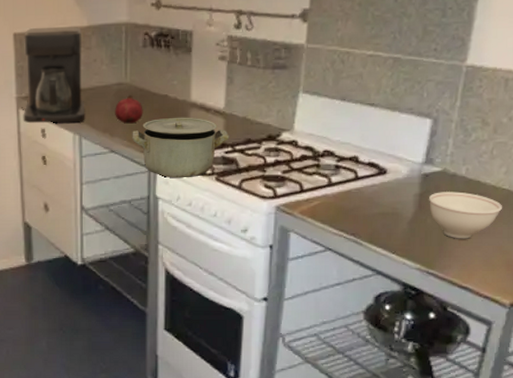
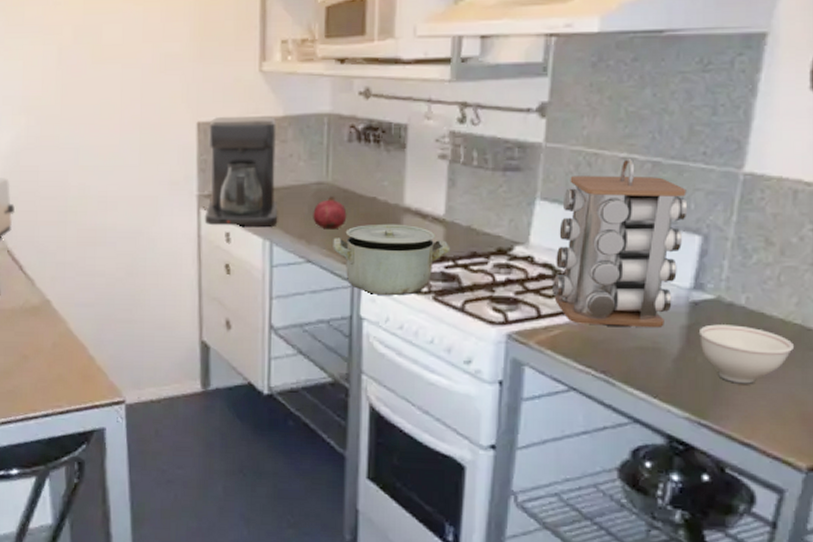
spice rack: none [313,55,422,197] -> present [552,158,688,328]

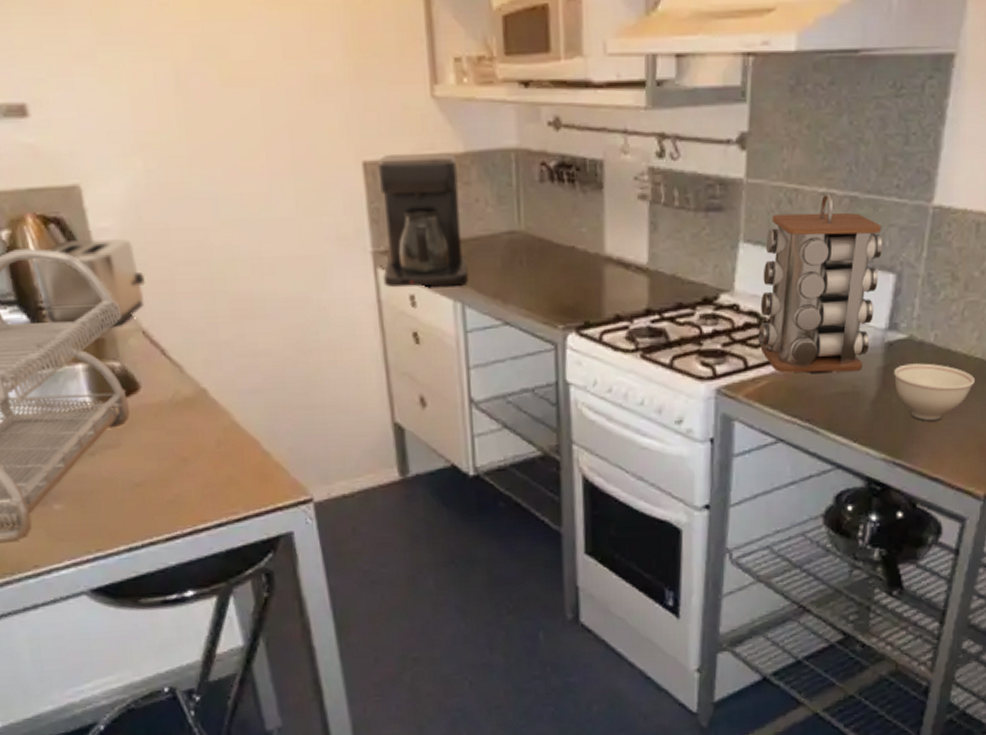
fruit: present [313,195,347,230] -> none [507,246,545,286]
saucepan: present [333,223,451,296] -> none [531,275,656,357]

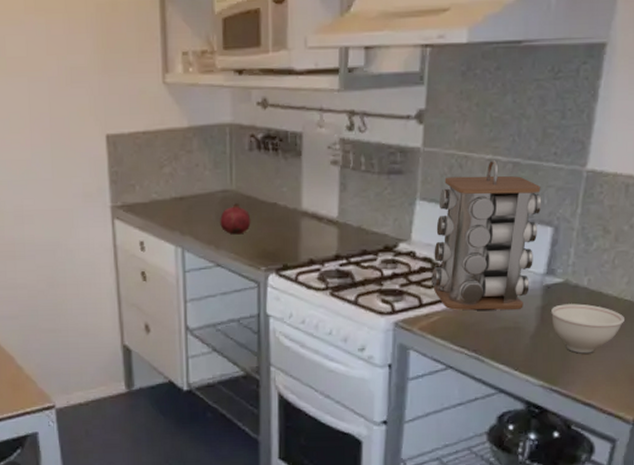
coffee maker: present [377,152,469,288] -> none [118,127,188,236]
fruit: none [507,246,545,286] -> present [220,202,251,235]

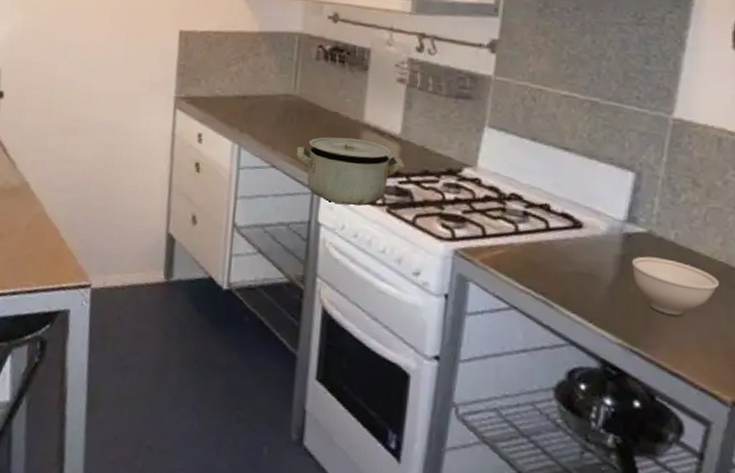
fruit: present [220,202,251,235] -> none [279,107,311,139]
saucepan: none [239,227,344,294] -> present [296,137,405,206]
spice rack: present [432,159,542,311] -> none [497,95,623,255]

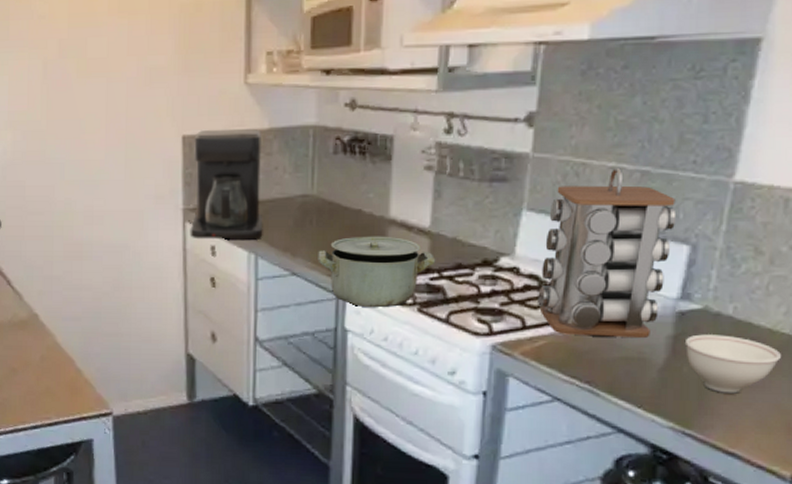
coffee maker: none [179,27,252,131] -> present [190,128,263,240]
spice rack: none [497,95,623,255] -> present [538,167,677,338]

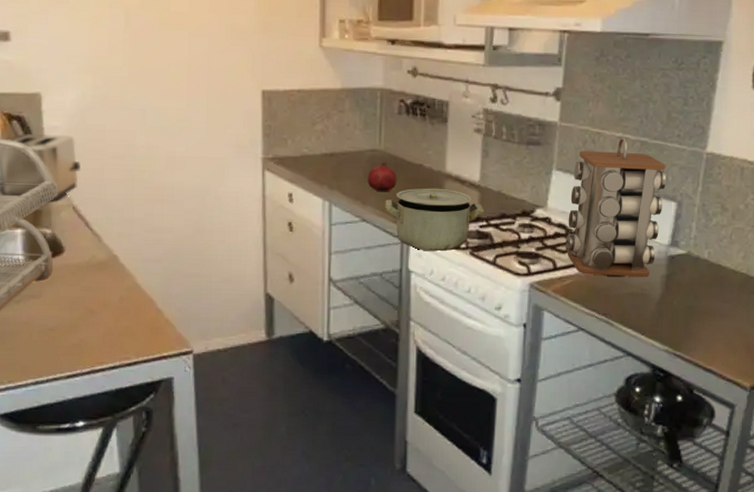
coffee maker: present [190,128,263,240] -> none [269,86,336,188]
fruit: none [298,208,332,242] -> present [367,161,397,192]
bowl: present [685,334,781,395] -> none [675,274,741,323]

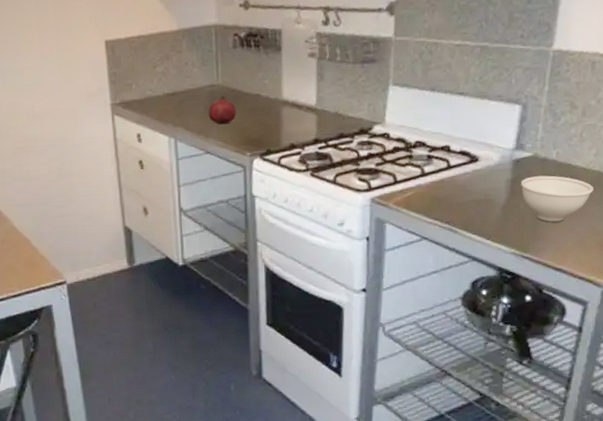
saucepan: present [385,188,484,252] -> none [226,115,322,176]
spice rack: present [565,137,667,277] -> none [405,44,510,186]
bowl: none [675,274,741,323] -> present [521,175,593,223]

